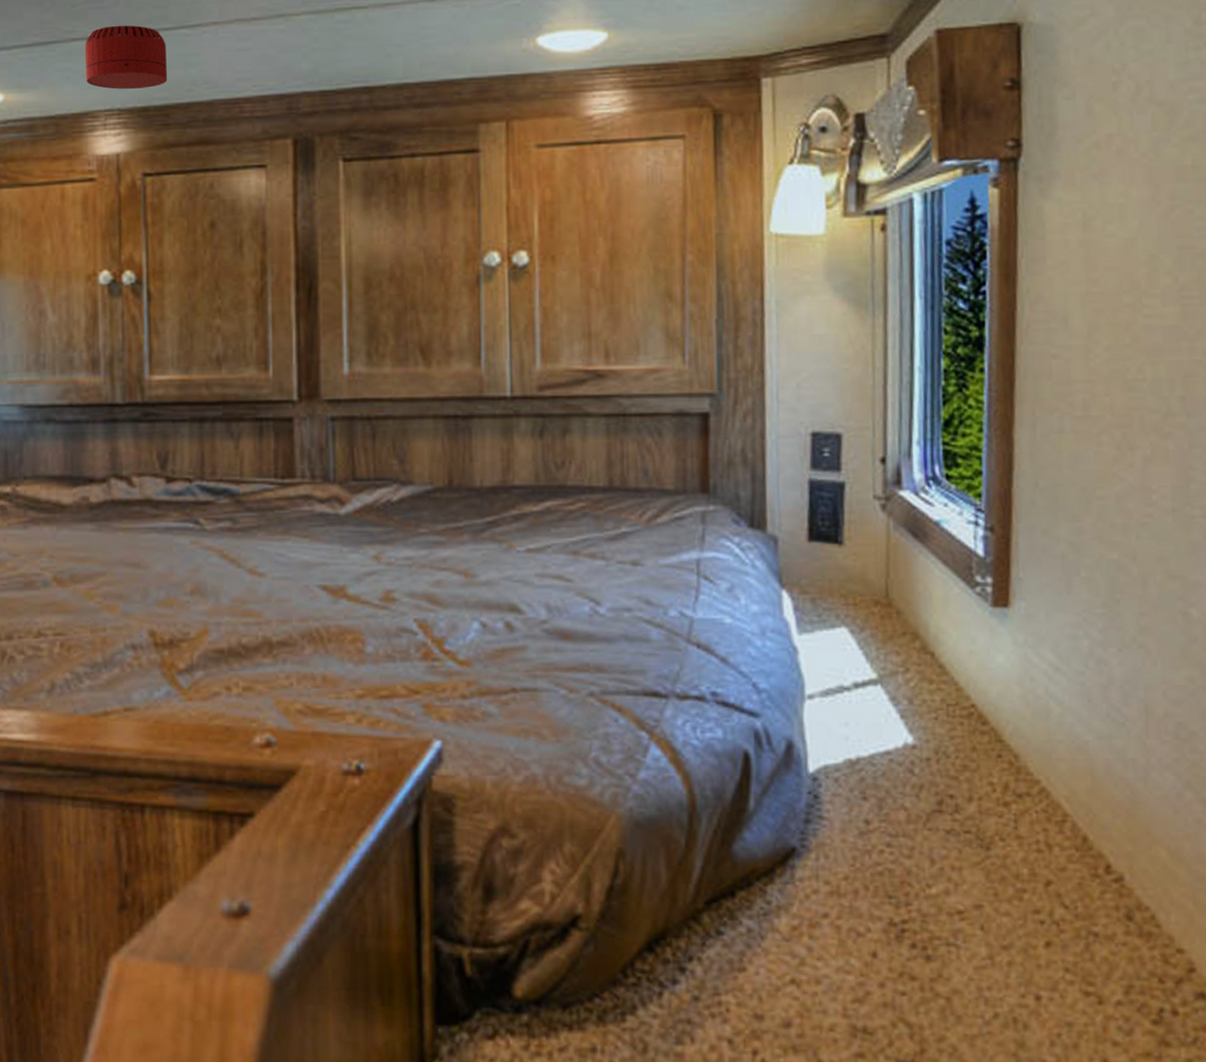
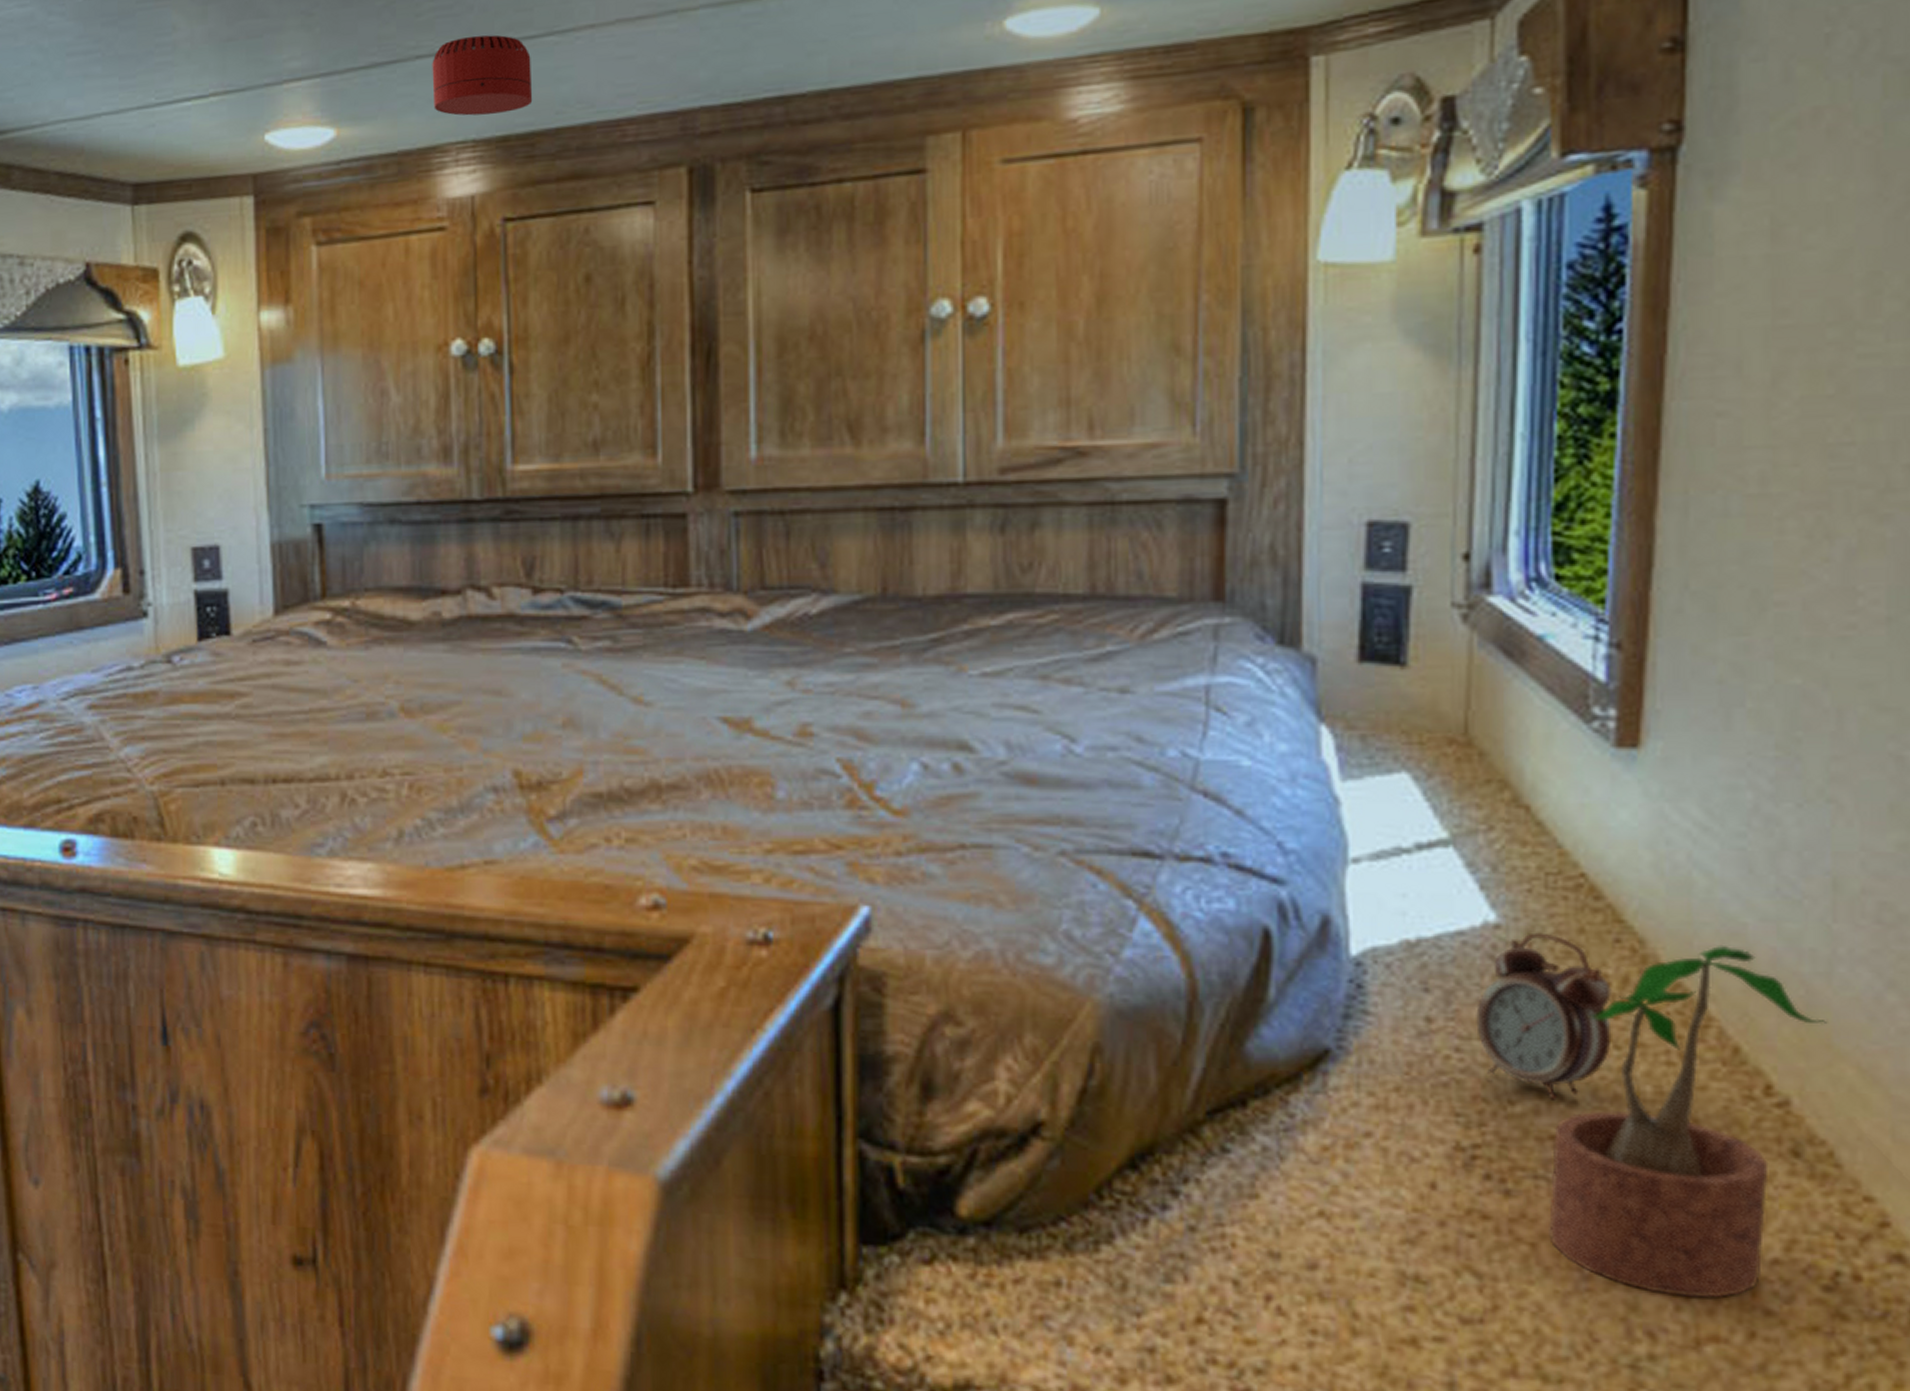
alarm clock: none [901,751,998,883] -> present [1476,932,1612,1101]
potted plant: none [958,757,1147,1035] -> present [1549,944,1828,1298]

